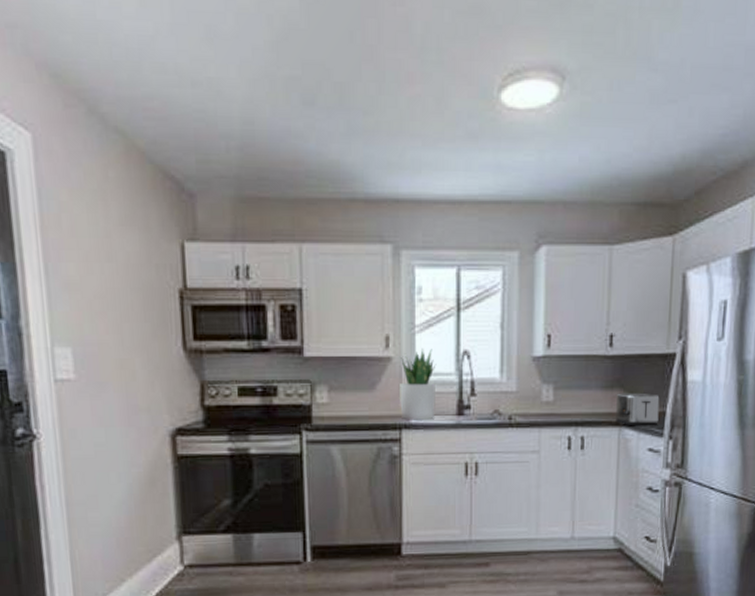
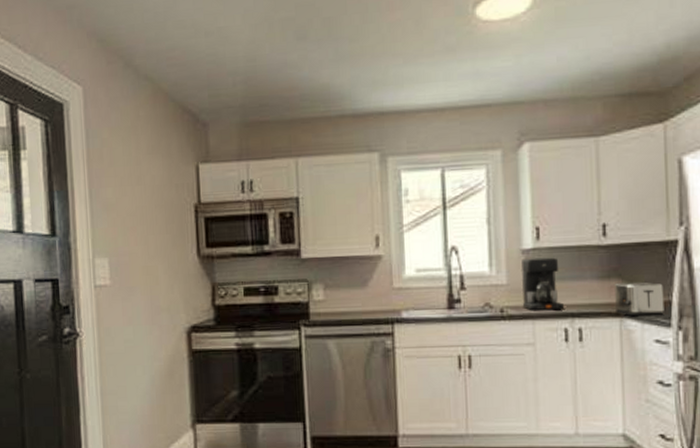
planter: present [400,349,437,420] -> none [390,246,426,315]
coffee maker: none [530,365,570,419] -> present [522,257,565,311]

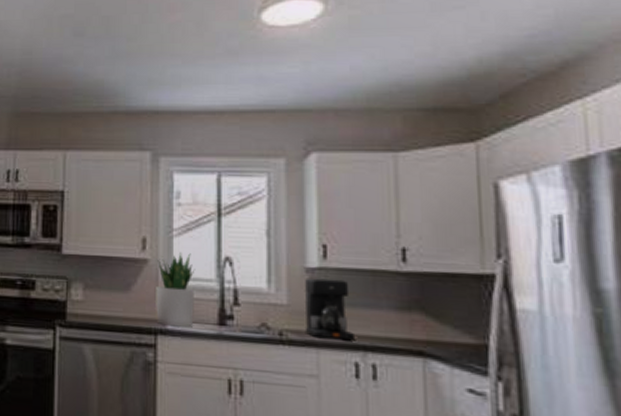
planter: none [390,246,426,315] -> present [156,253,196,327]
toaster: present [613,281,664,317] -> none [415,316,479,361]

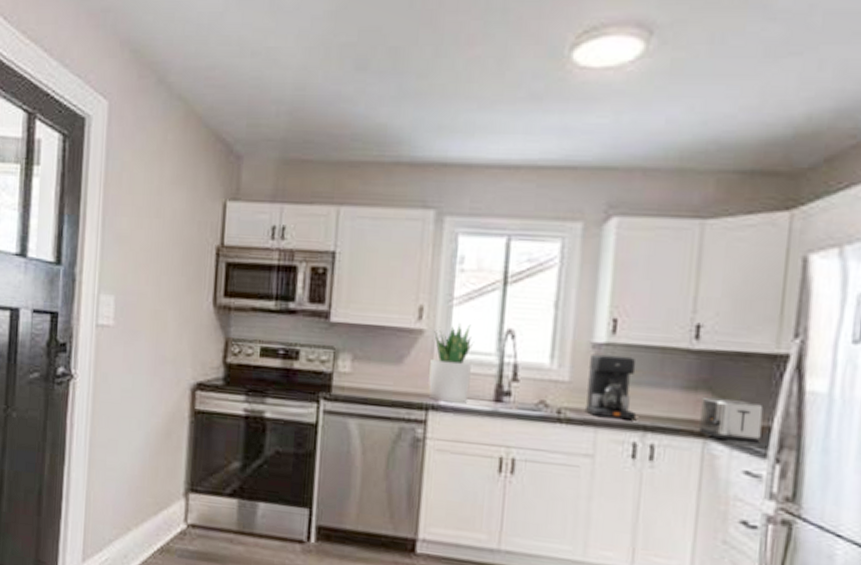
toaster: none [415,316,479,361] -> present [698,396,764,444]

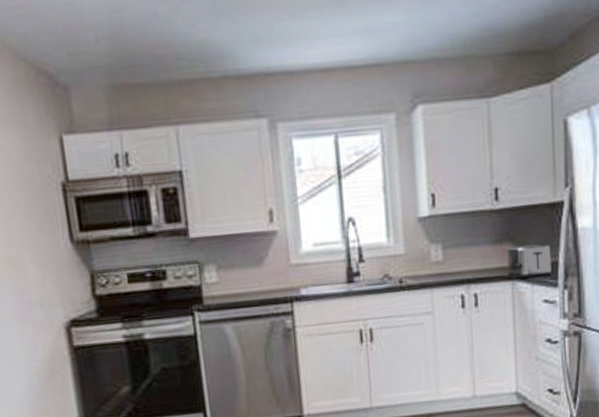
planter: present [429,323,475,403] -> none [286,219,325,293]
coffee maker: present [584,354,637,421] -> none [418,224,461,280]

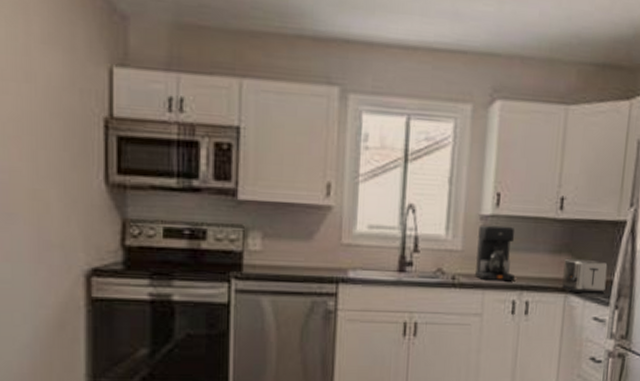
coffee maker: none [418,224,461,280] -> present [474,225,516,282]

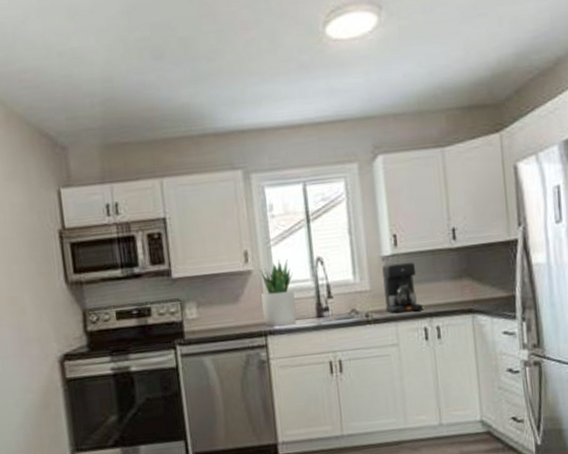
planter: none [338,199,380,275] -> present [260,259,297,327]
toaster: present [561,258,608,295] -> none [465,279,510,313]

